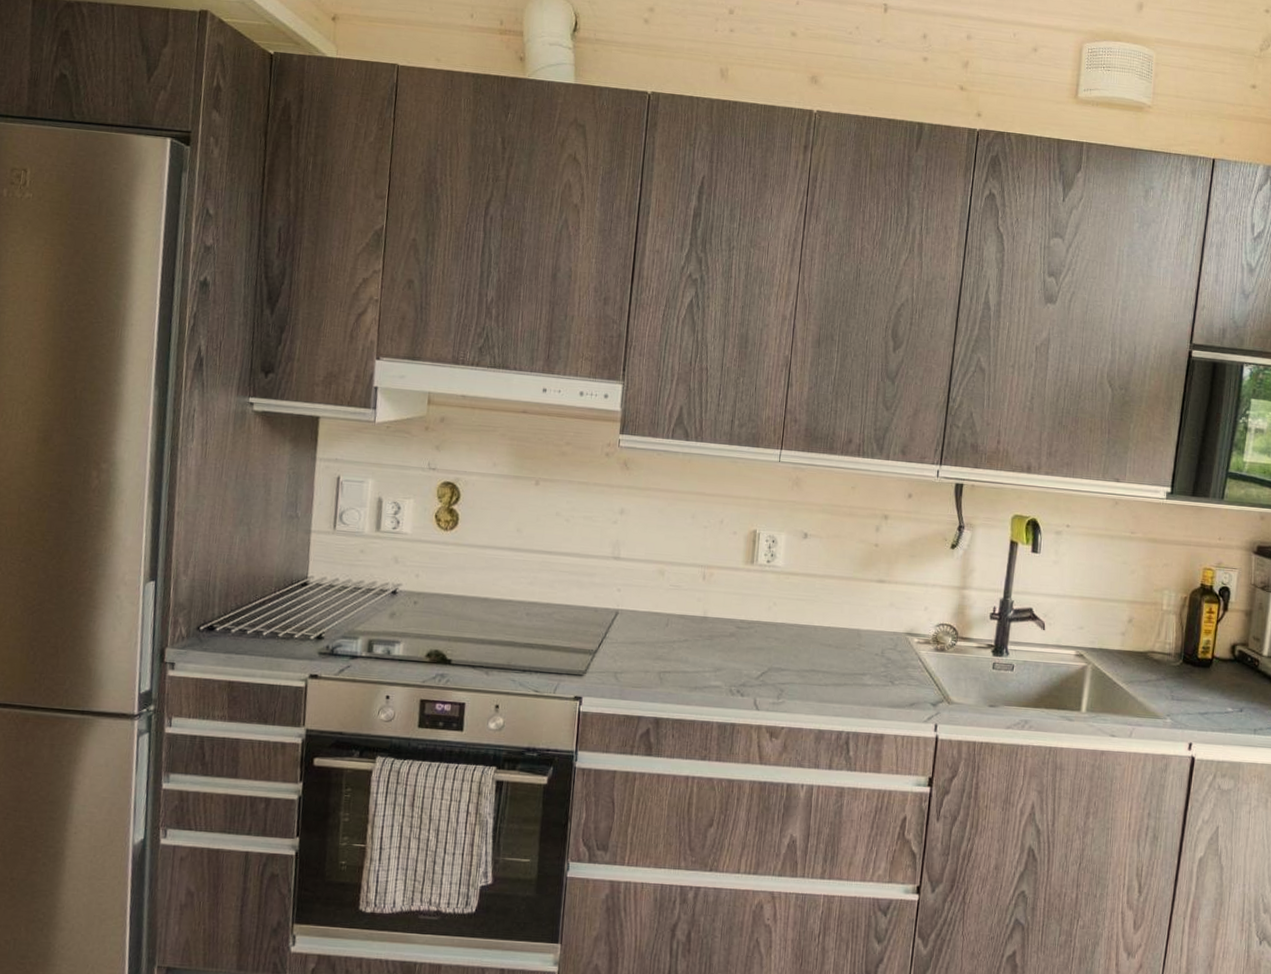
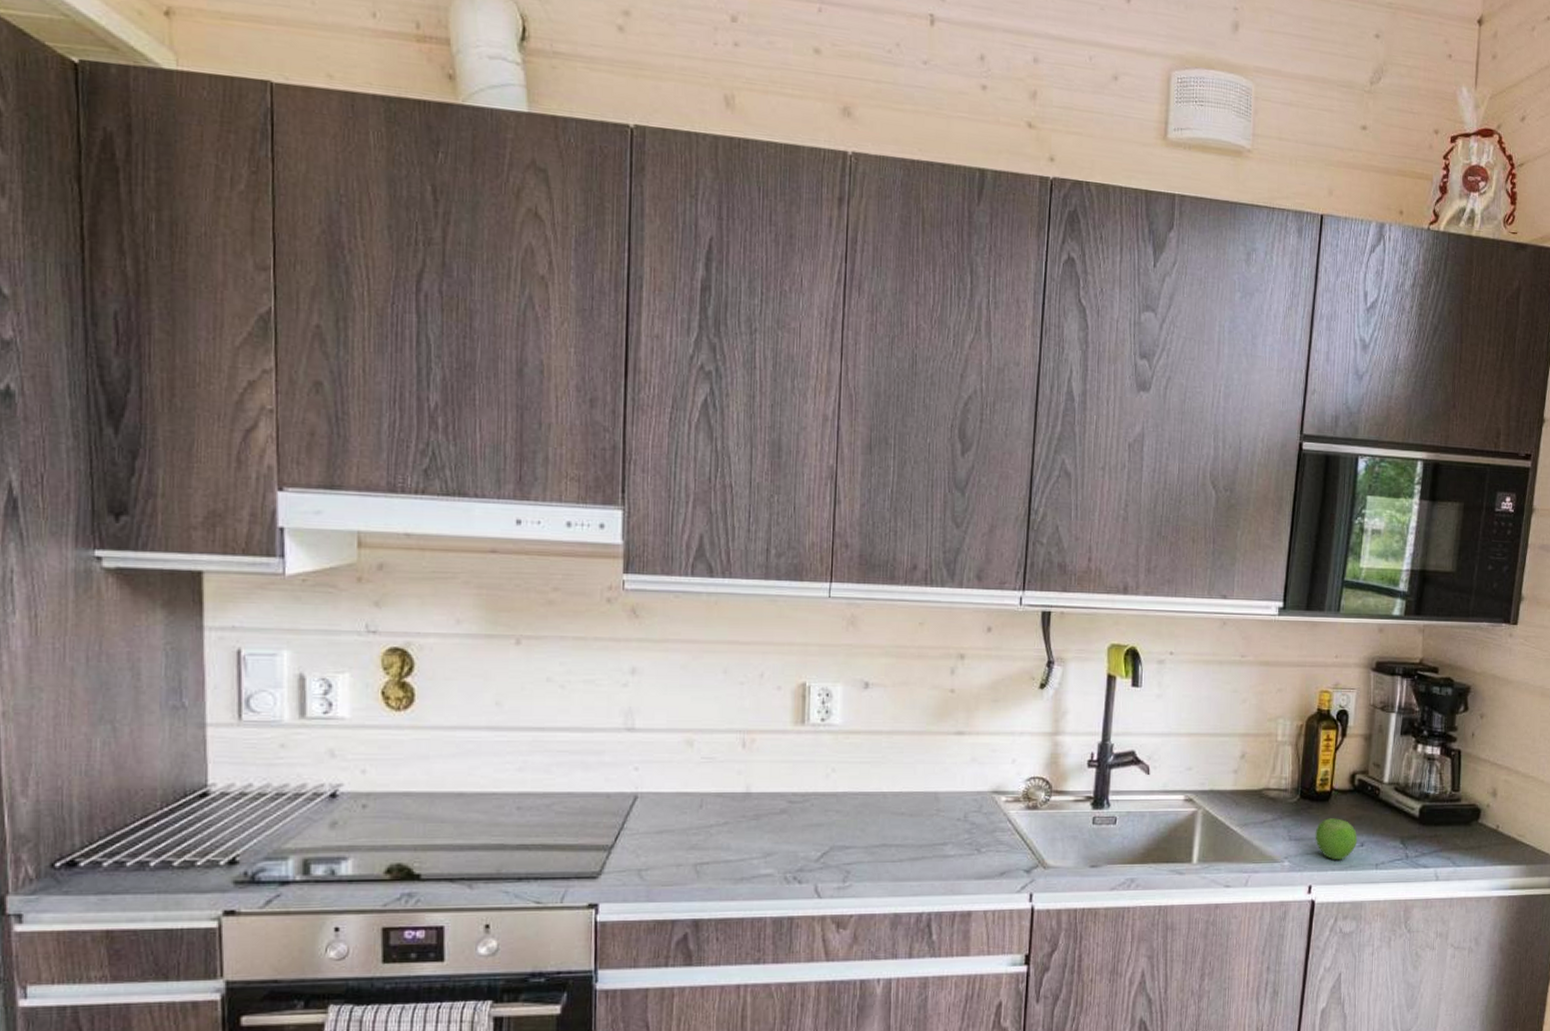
fruit: none [1196,683,1237,723] -> present [1315,818,1358,860]

